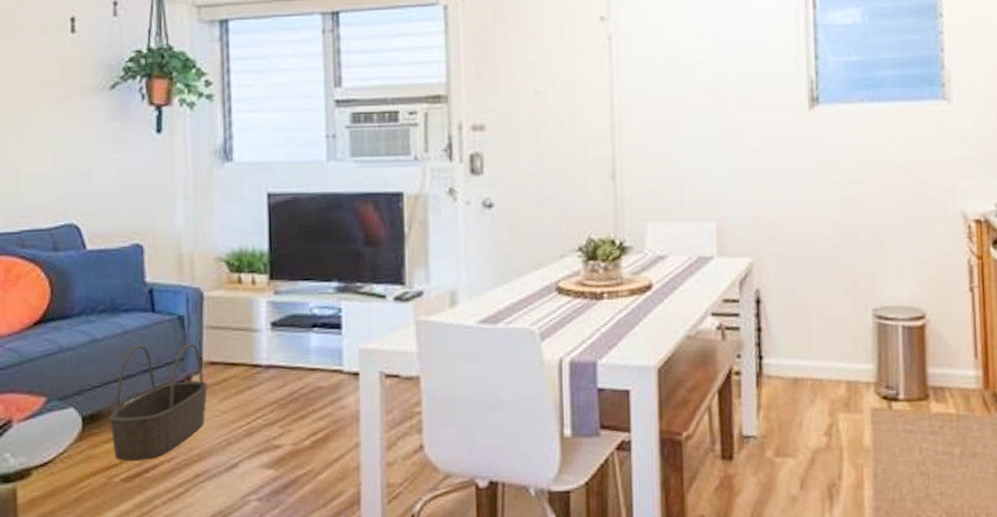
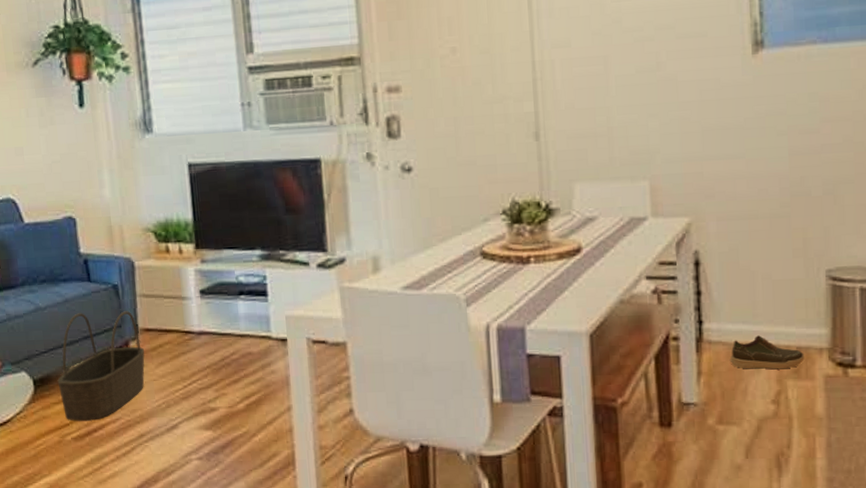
shoe: none [786,370,854,403] -> present [729,335,805,370]

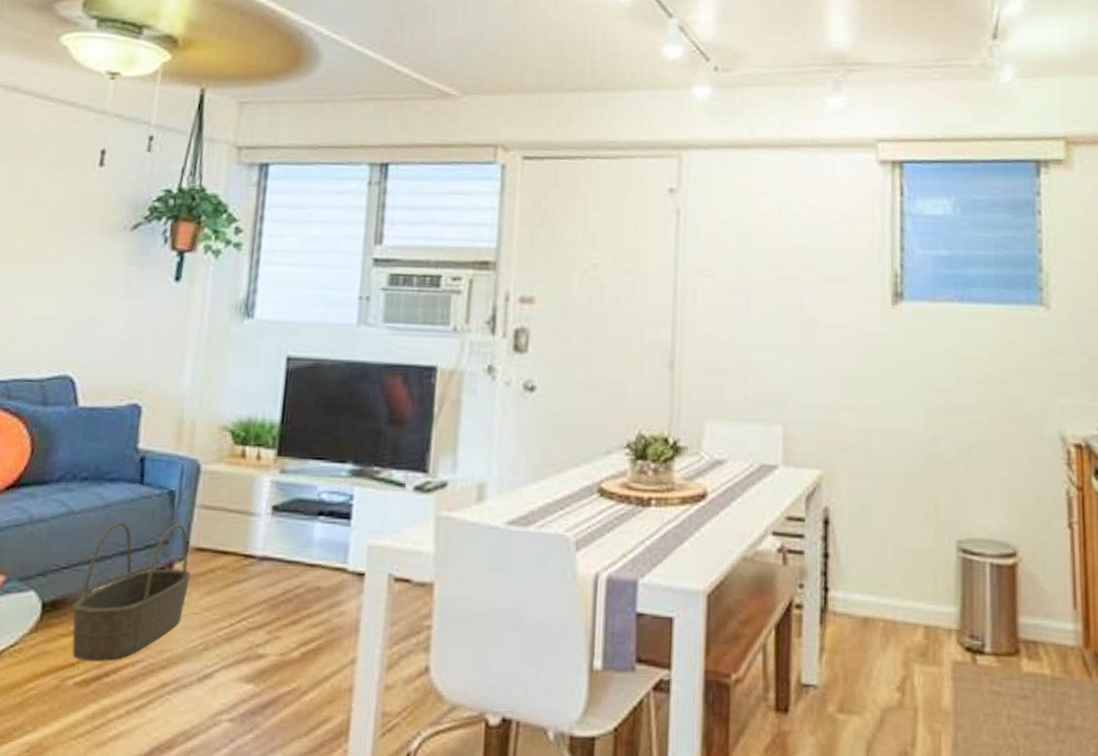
shoe: present [729,335,805,370] -> none [854,609,932,651]

